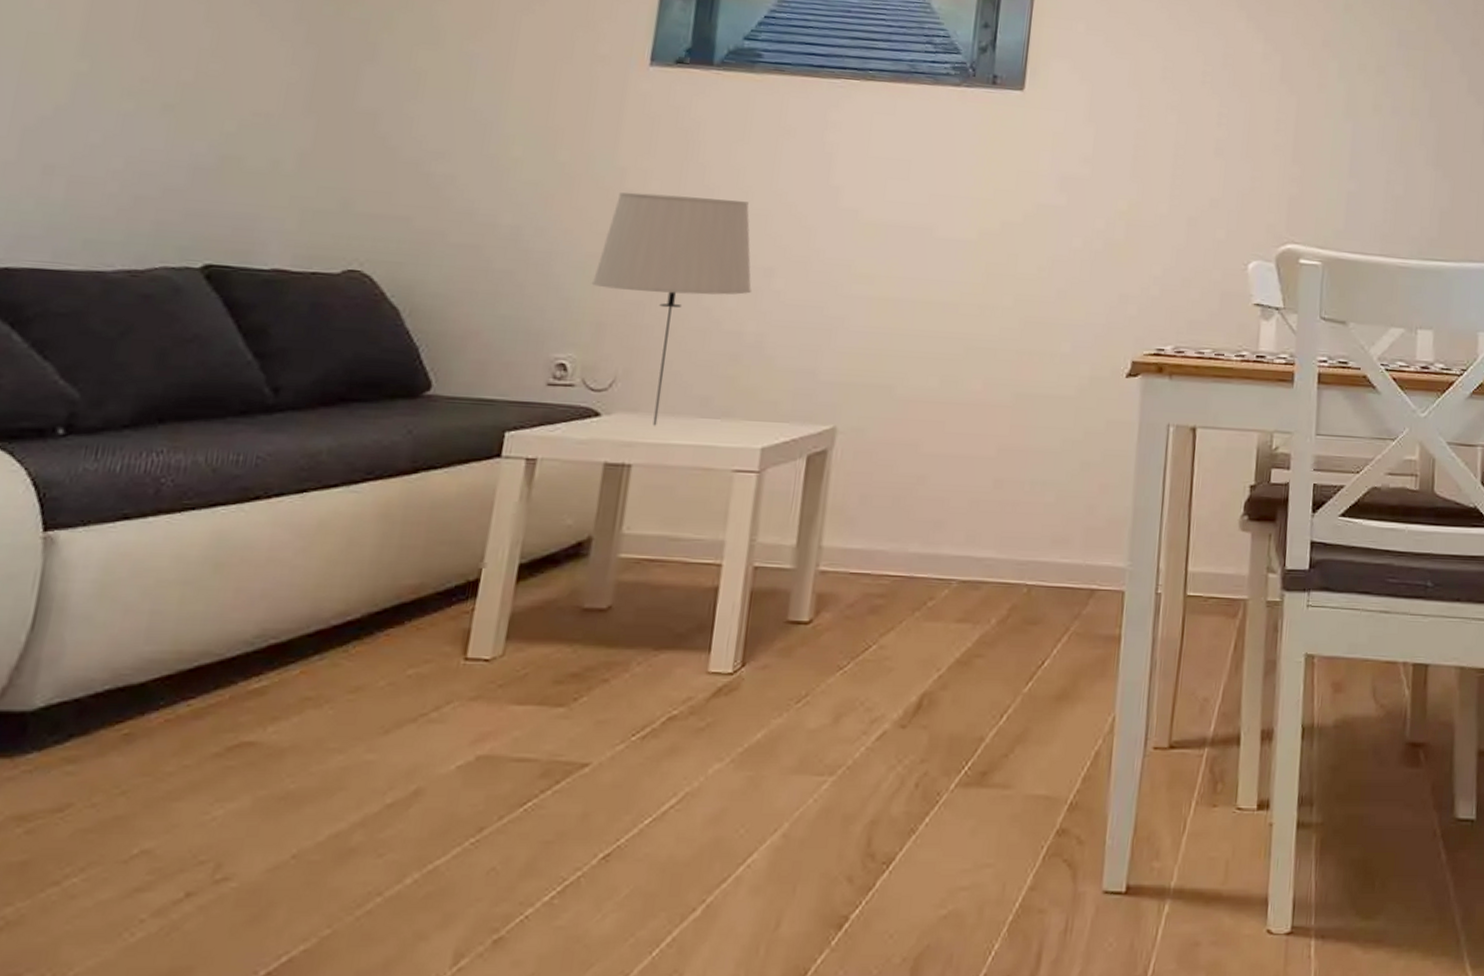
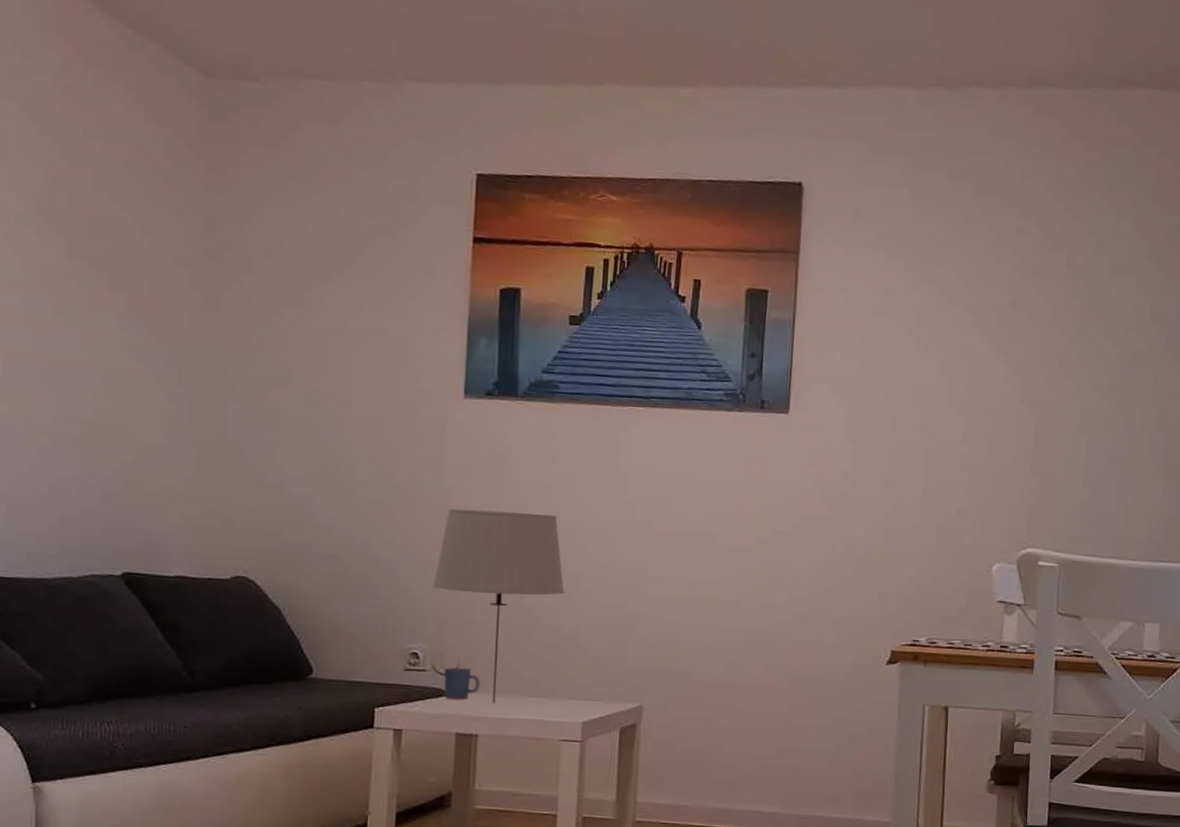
mug: none [594,381,640,423] -> present [444,667,480,701]

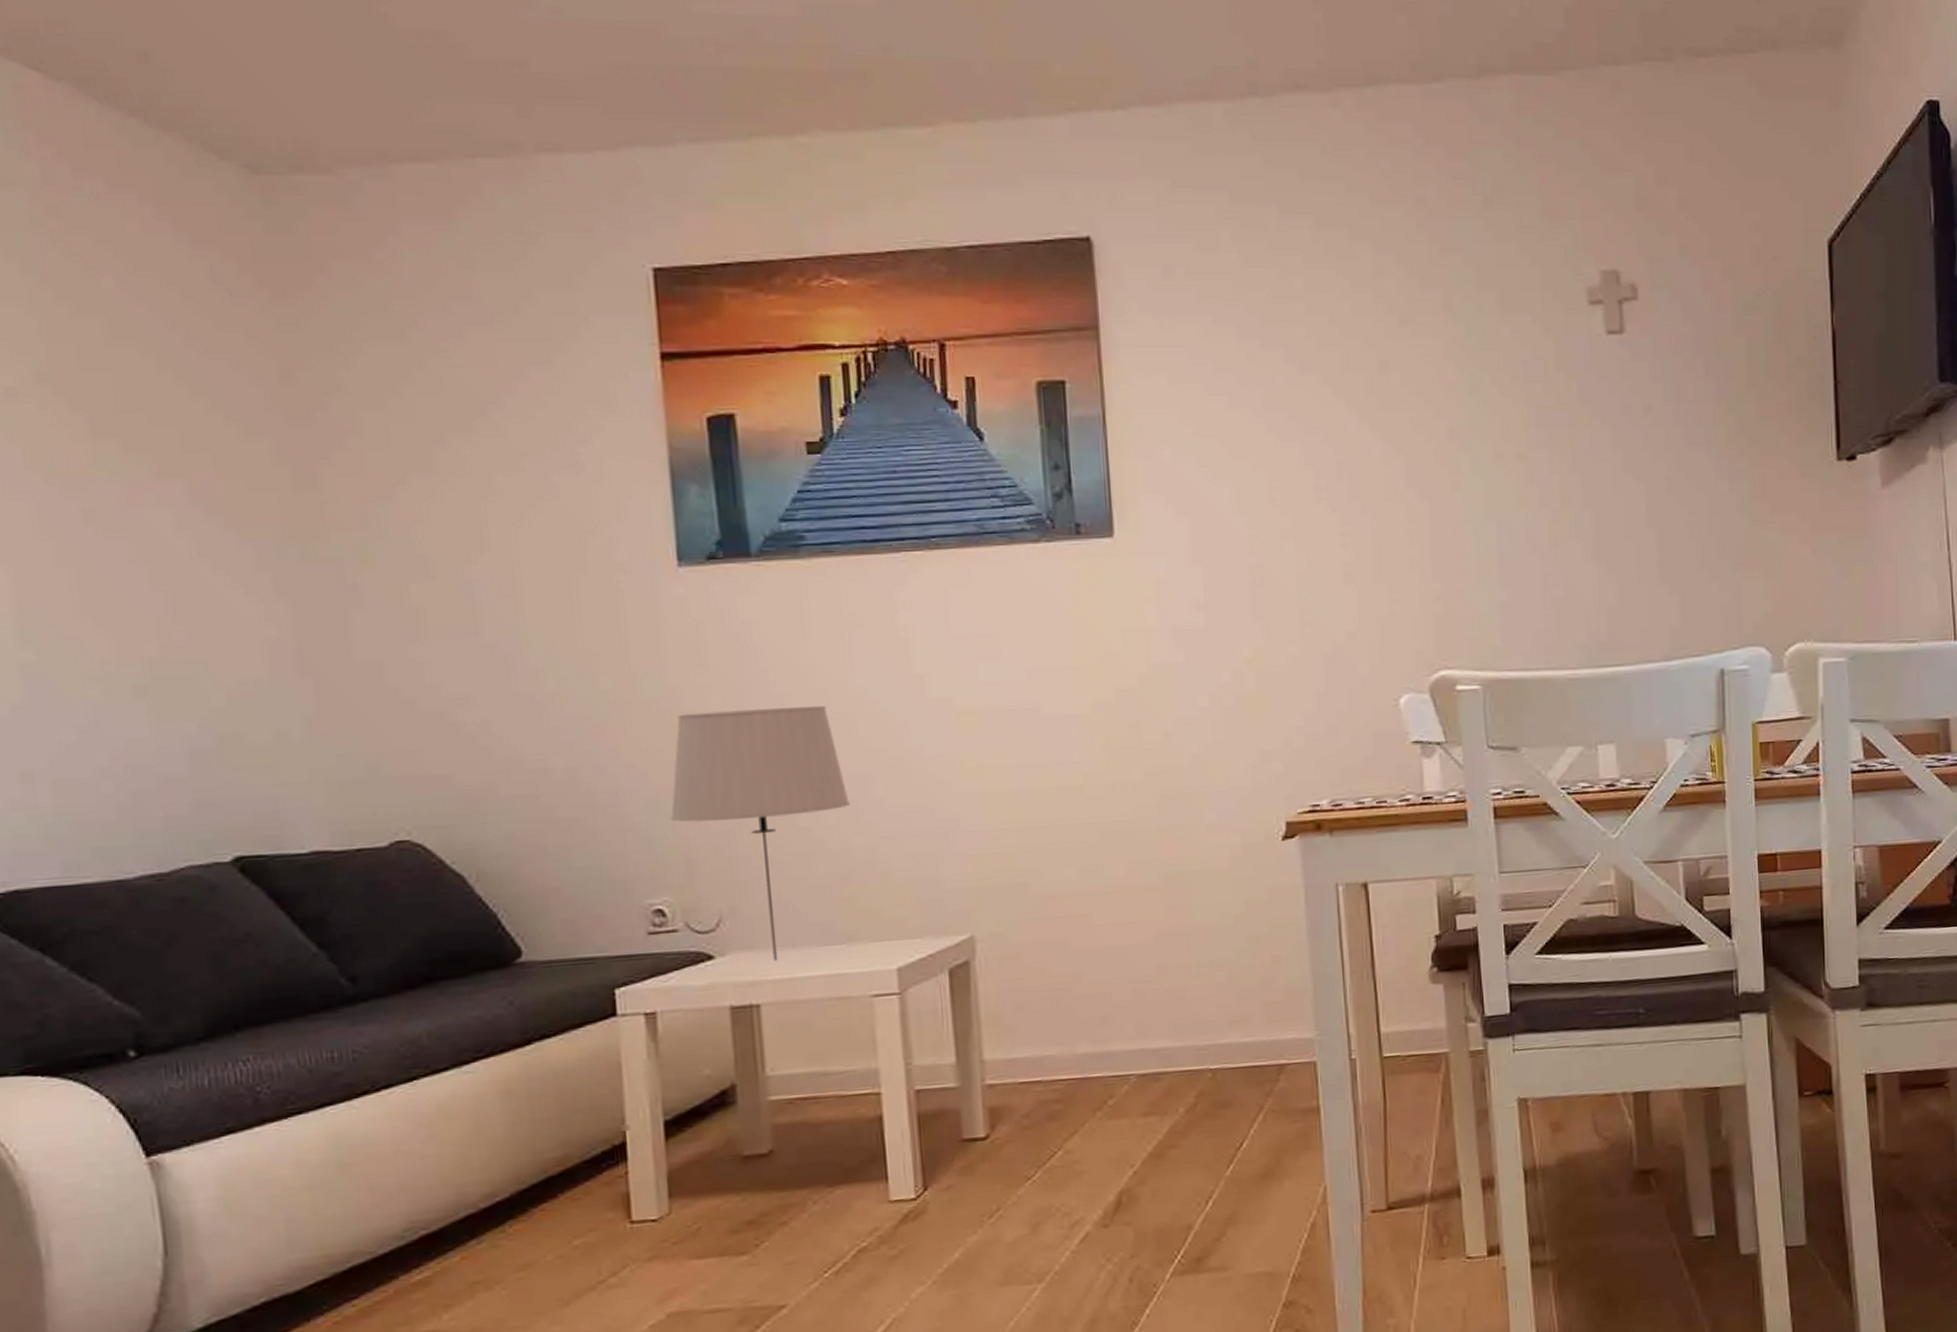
mug: present [444,667,480,701] -> none [703,919,754,965]

